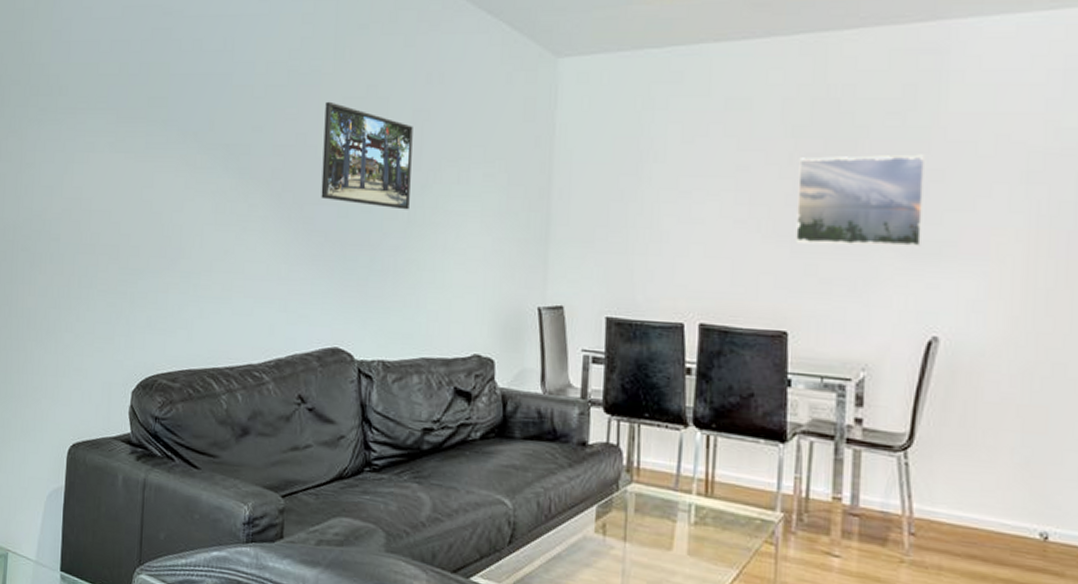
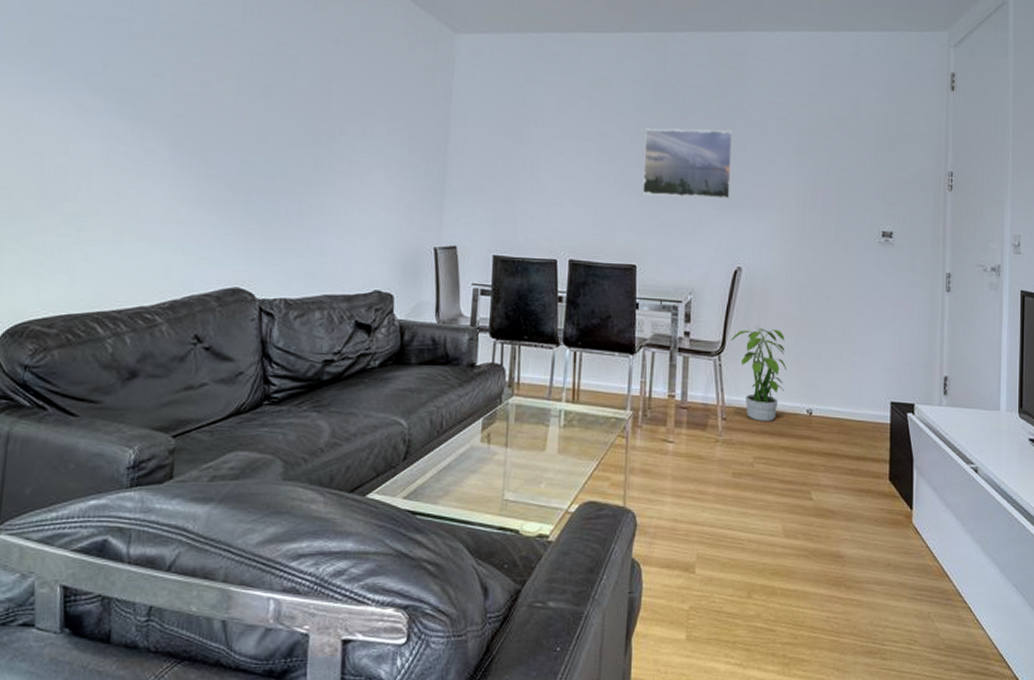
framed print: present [321,101,413,210] -> none [225,54,321,159]
potted plant: none [920,415,1009,544] -> present [729,326,787,421]

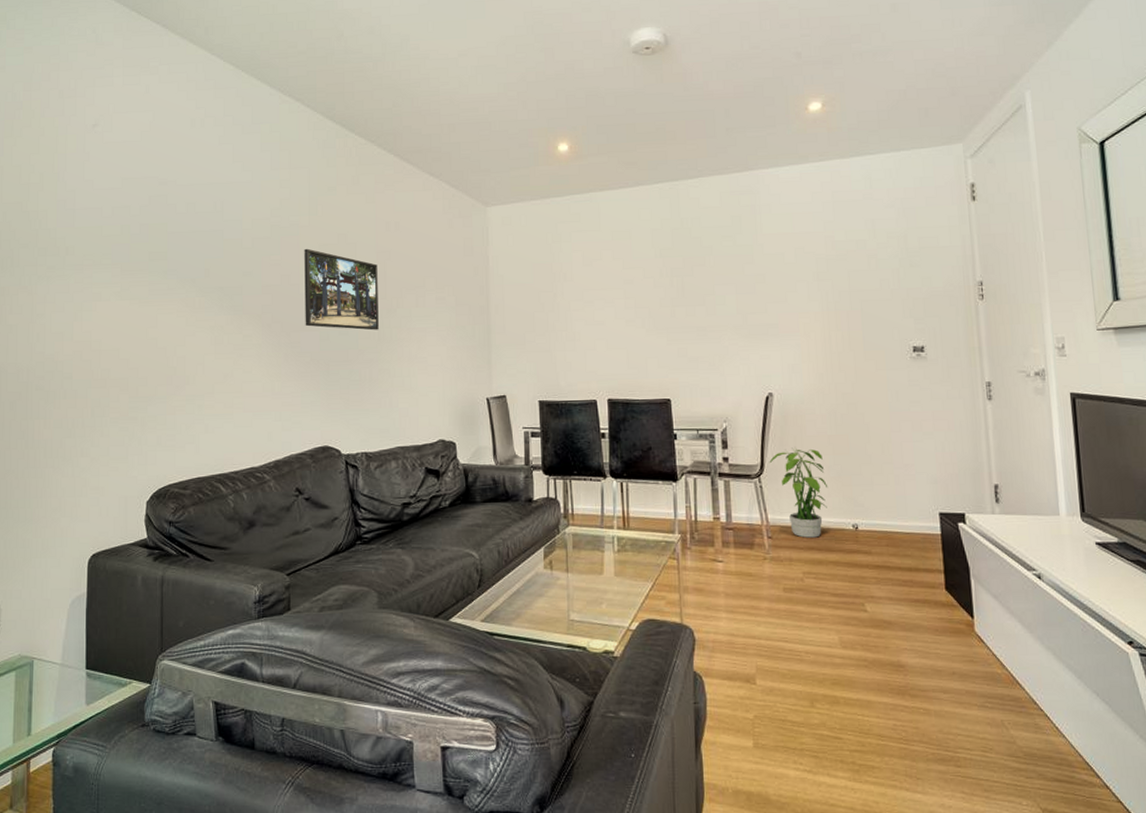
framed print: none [225,54,321,159] -> present [304,248,379,331]
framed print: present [642,128,732,199] -> none [667,264,754,334]

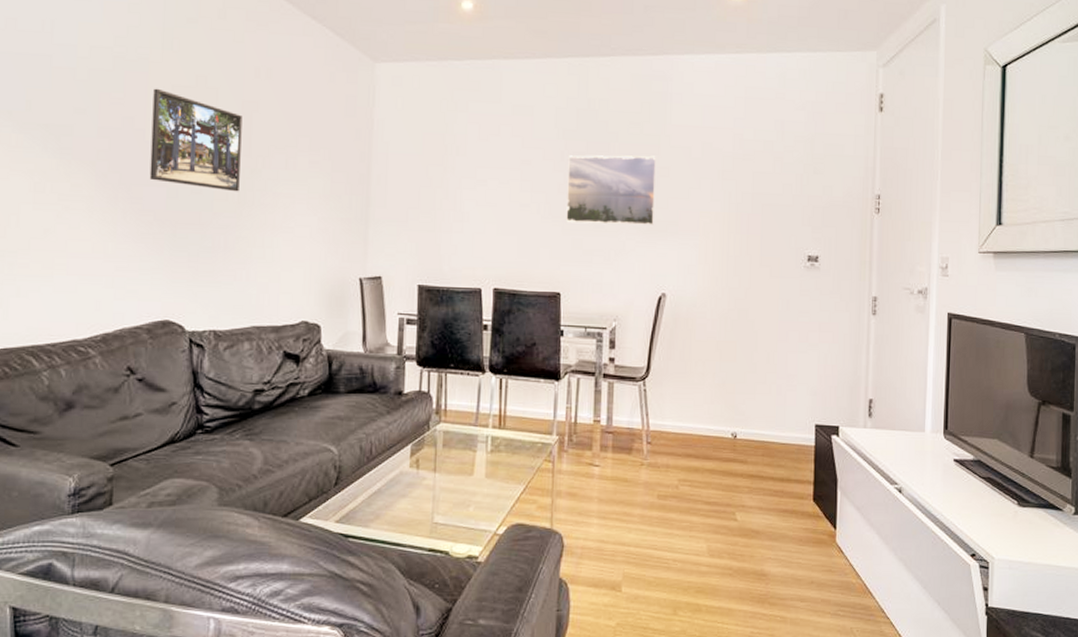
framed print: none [667,264,754,334] -> present [566,155,656,225]
potted plant: present [768,447,828,538] -> none [654,351,712,445]

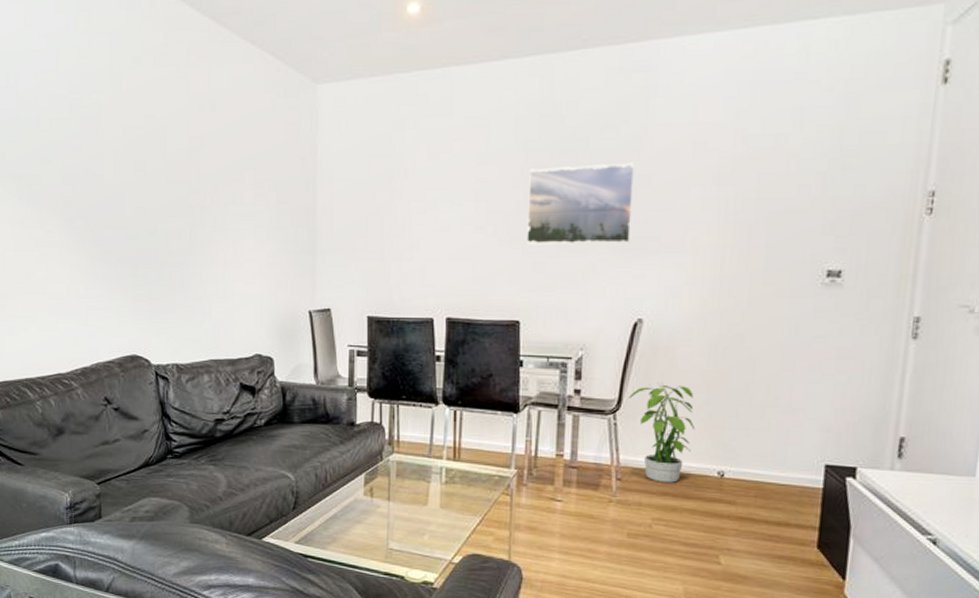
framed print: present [149,88,242,192] -> none [107,132,191,230]
potted plant: none [654,351,712,445] -> present [627,382,696,483]

